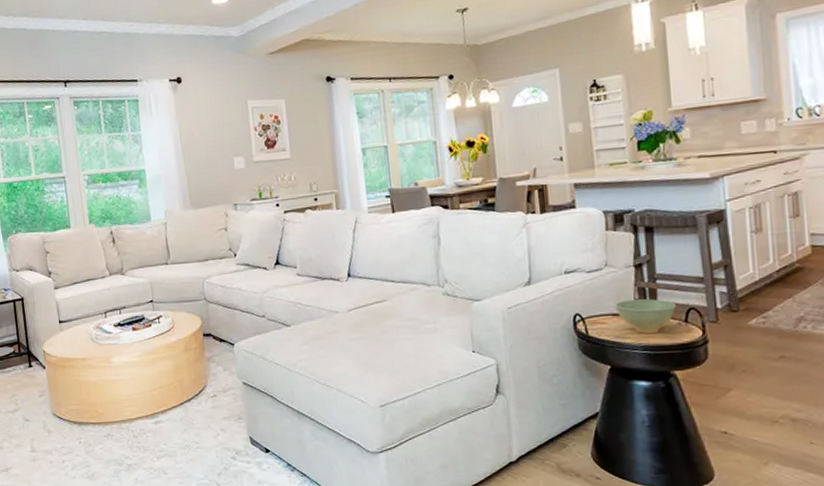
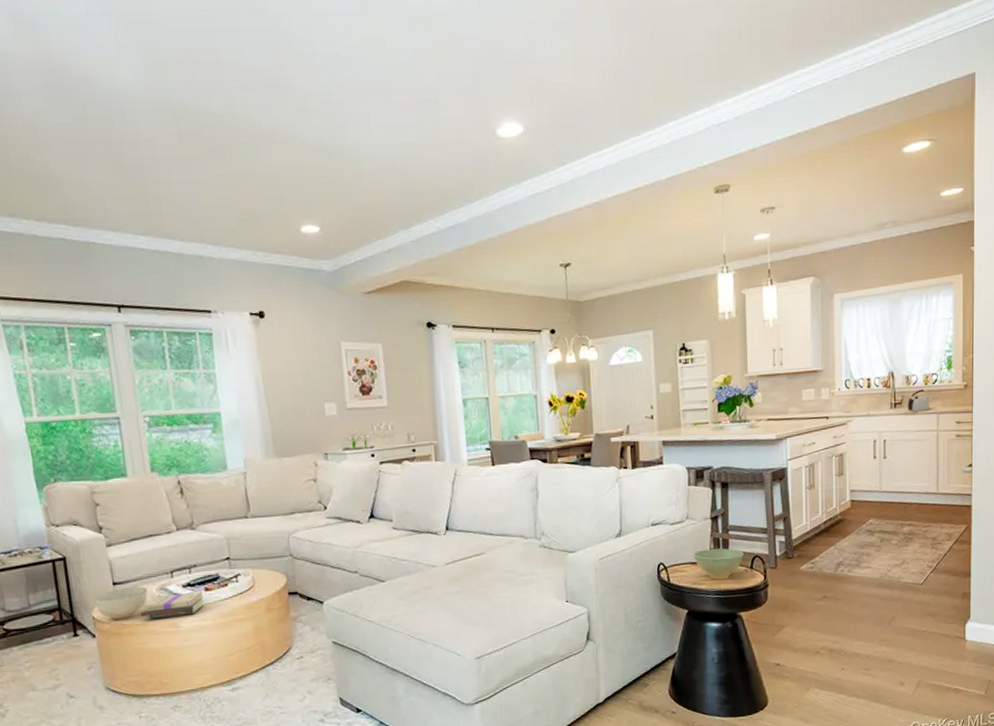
bowl: none [45,325,87,354] -> present [94,587,148,620]
books: none [80,332,132,355] -> present [140,592,204,620]

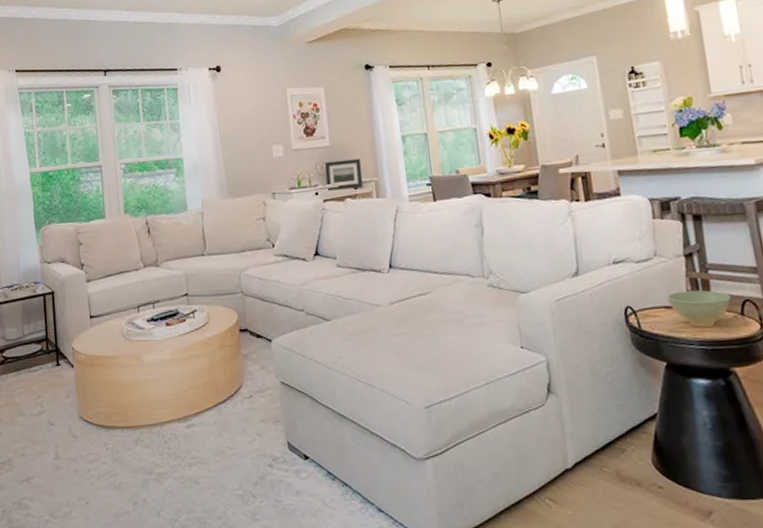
bowl: present [94,587,148,620] -> none [74,320,118,352]
books: present [140,592,204,620] -> none [111,327,165,353]
picture frame: none [381,420,422,453] -> present [324,158,364,191]

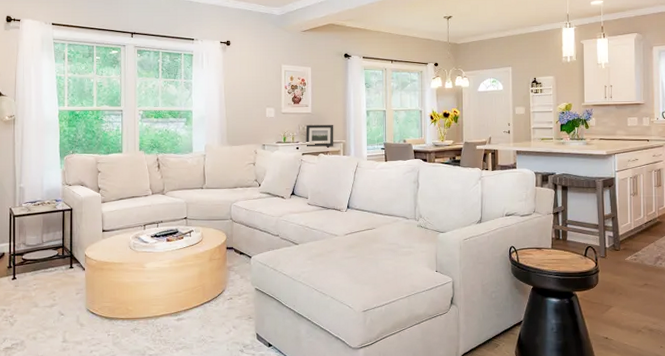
bowl: present [667,290,731,328] -> none [538,237,579,264]

